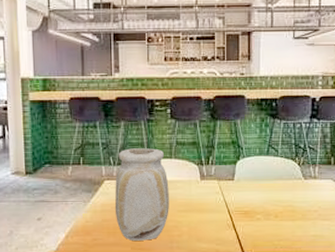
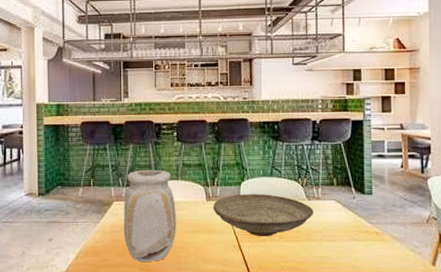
decorative bowl: none [207,173,310,216] -> present [213,194,314,237]

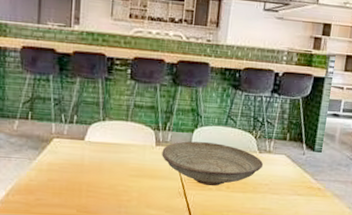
vase: present [123,170,176,262] -> none [62,107,122,204]

